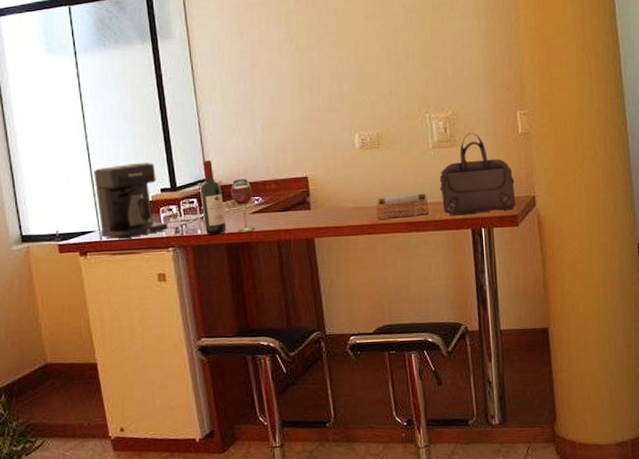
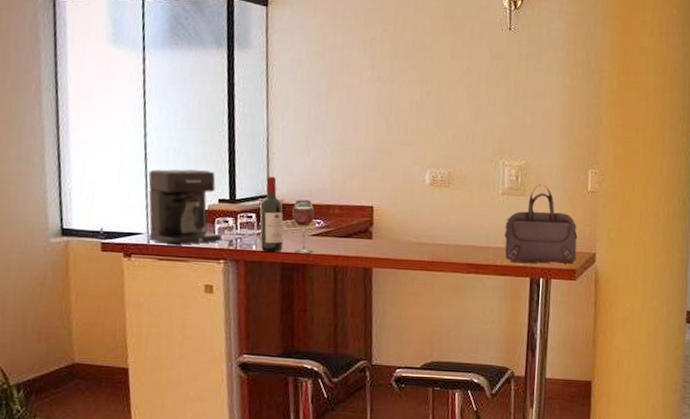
napkin holder: present [376,192,428,220] -> none [438,235,491,259]

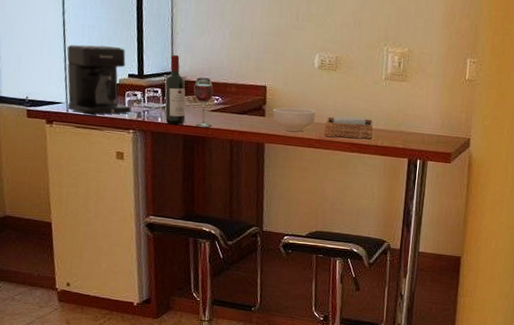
bowl: none [380,228,428,254] -> present [272,107,316,132]
napkin holder: none [438,235,491,259] -> present [325,116,373,139]
handbag: present [504,184,578,264] -> none [385,71,454,148]

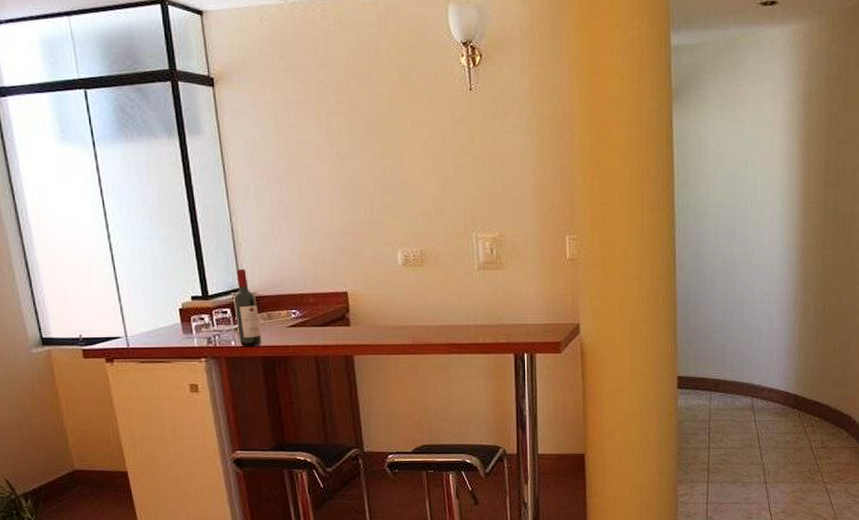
coffee maker: present [67,44,131,115] -> none [118,268,200,347]
wineglass: present [193,77,214,128] -> none [266,290,292,346]
bowl: present [272,107,316,132] -> none [357,312,406,340]
napkin holder: present [325,116,373,139] -> none [418,314,471,340]

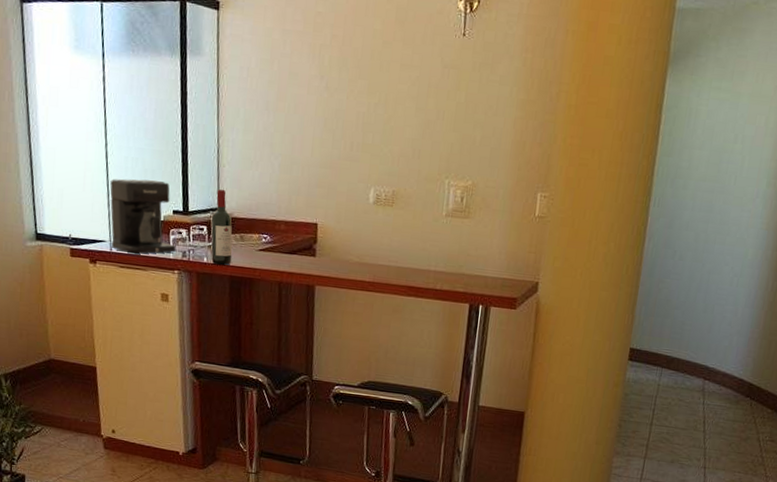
coffee maker: none [118,268,200,347] -> present [110,179,176,255]

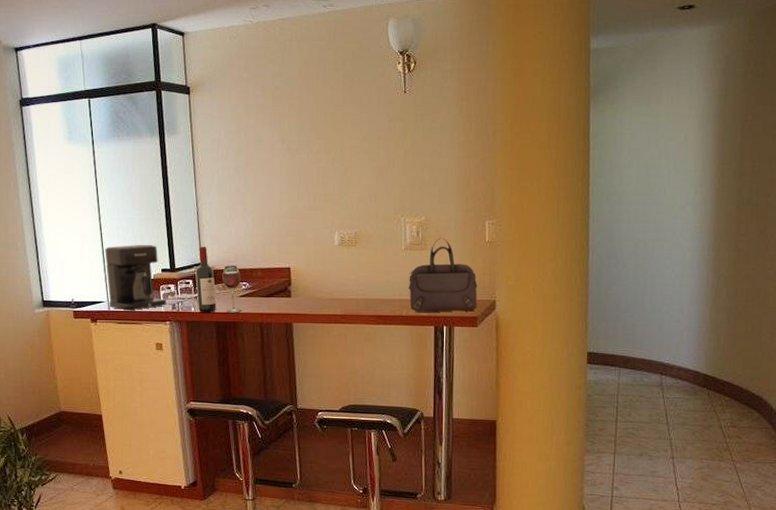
wineglass: none [240,214,262,268] -> present [222,265,241,313]
handbag: none [445,206,521,292] -> present [409,238,478,313]

